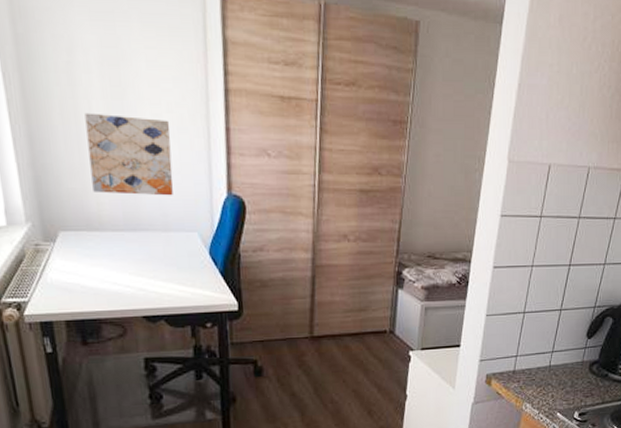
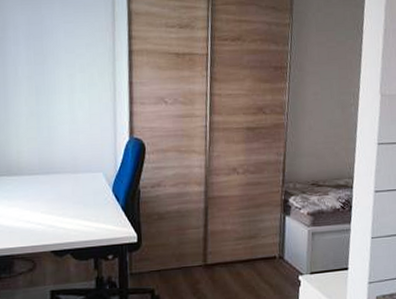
wall art: present [84,112,173,196] -> none [12,76,83,143]

